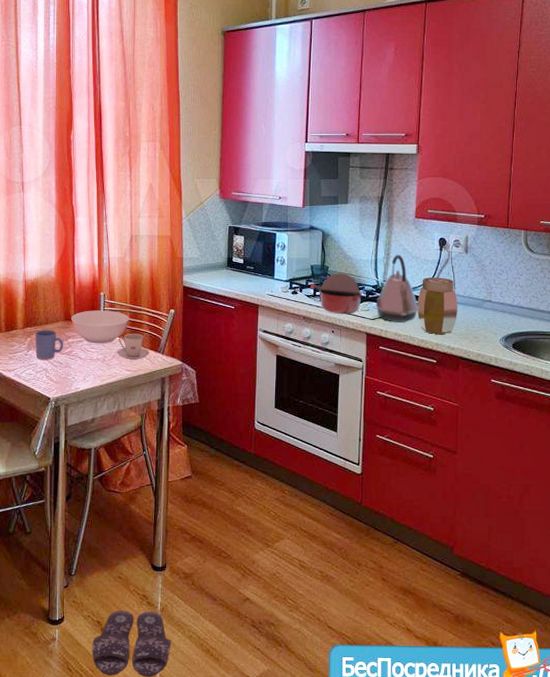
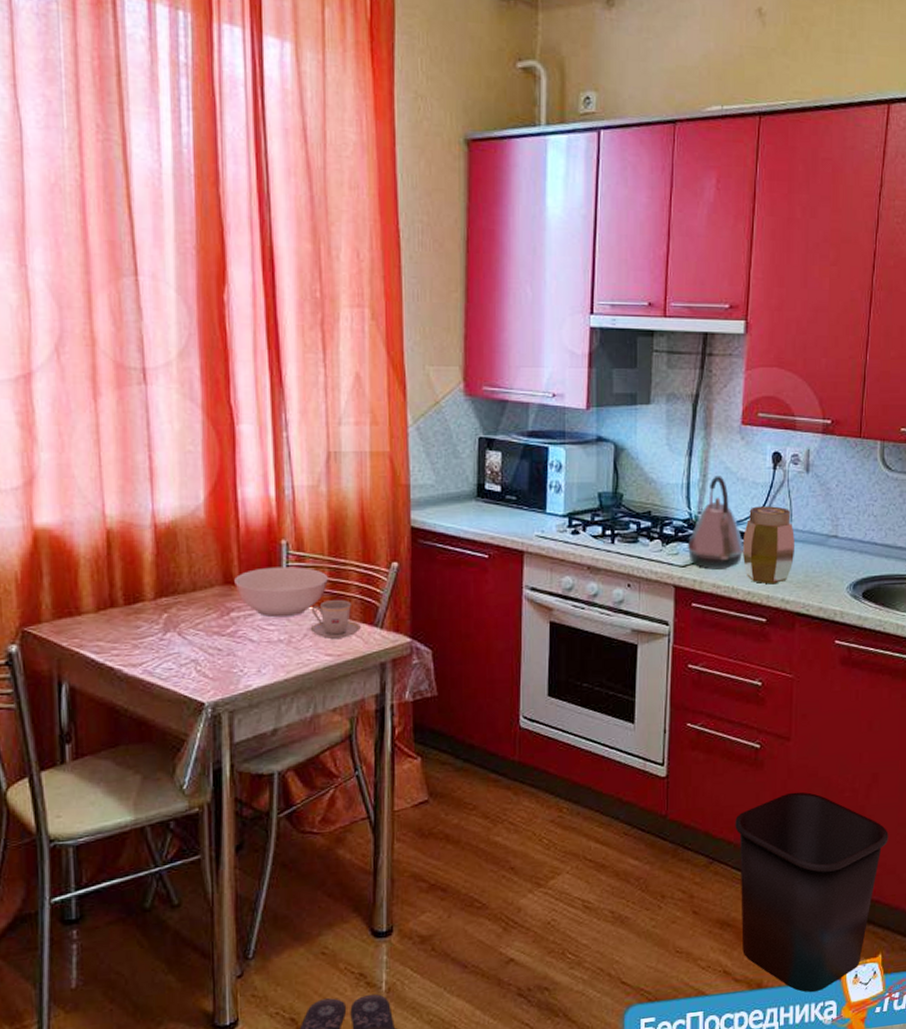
mug: present [35,329,64,360] -> none [174,599,224,646]
saucepan: present [310,273,362,315] -> none [598,502,669,562]
waste bin: none [414,494,539,655] -> present [735,792,889,992]

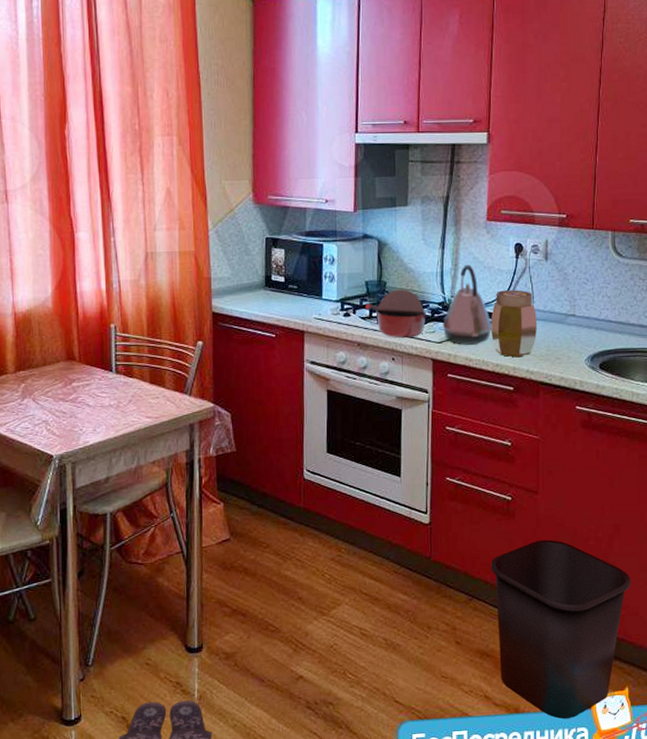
bowl: present [234,566,328,618] -> none [75,345,147,387]
teacup: present [310,600,361,639] -> none [133,372,174,404]
saucepan: none [598,502,669,562] -> present [365,289,426,339]

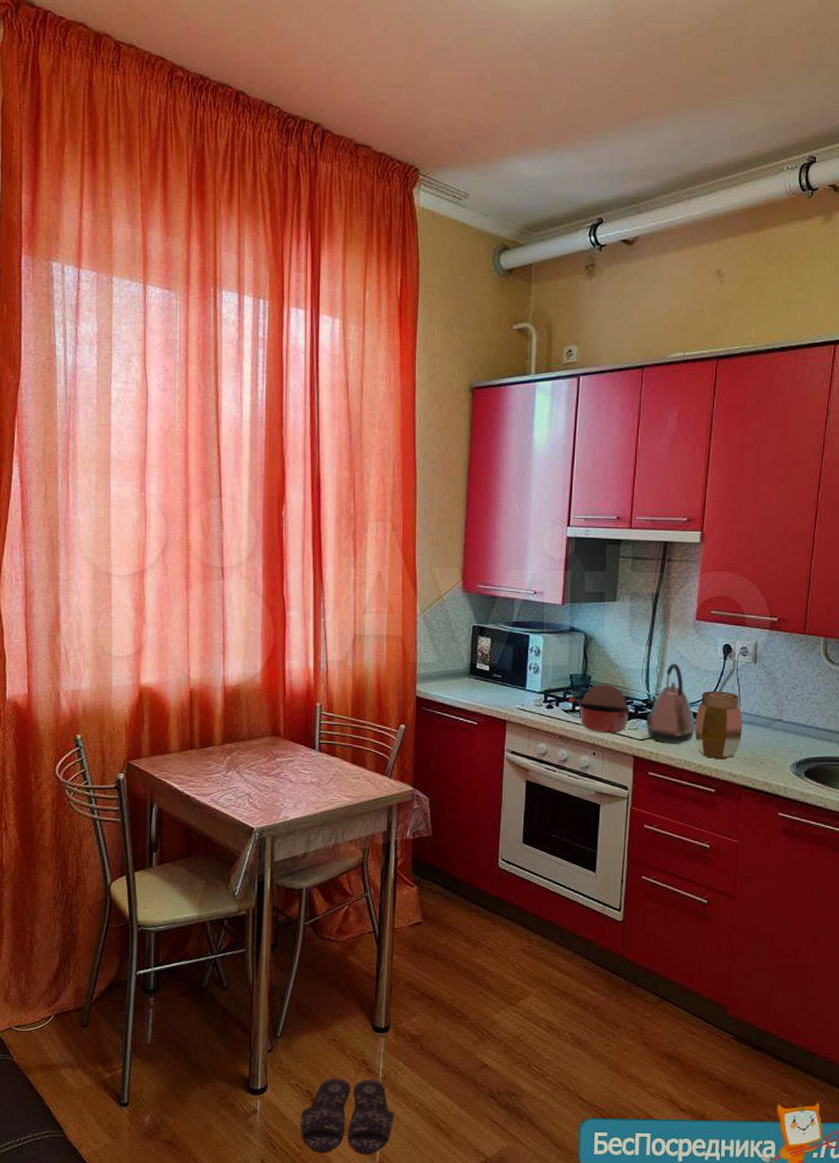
waste bin: present [491,539,631,719] -> none [683,946,827,1130]

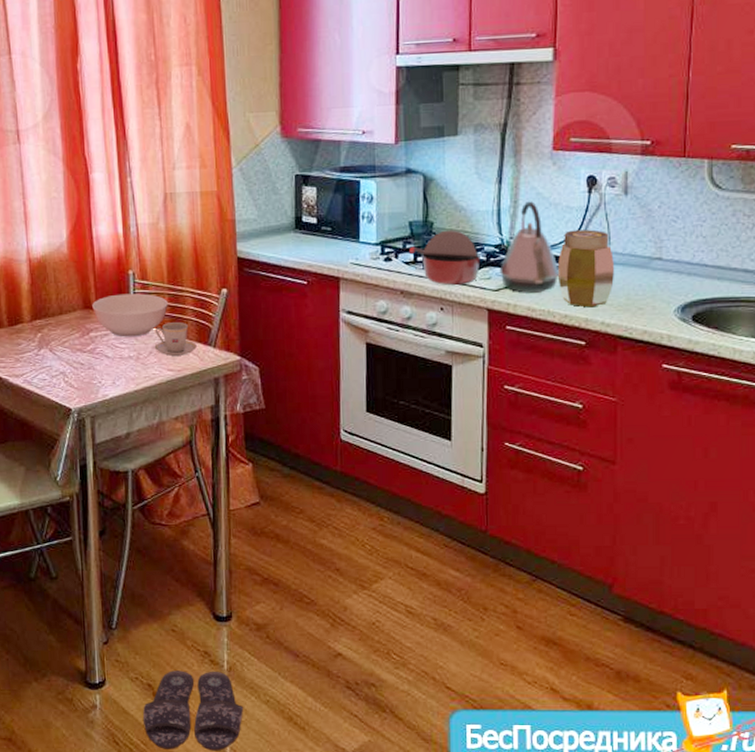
bowl: none [280,724,350,764] -> present [92,293,168,337]
teacup: none [335,753,374,784] -> present [154,322,197,356]

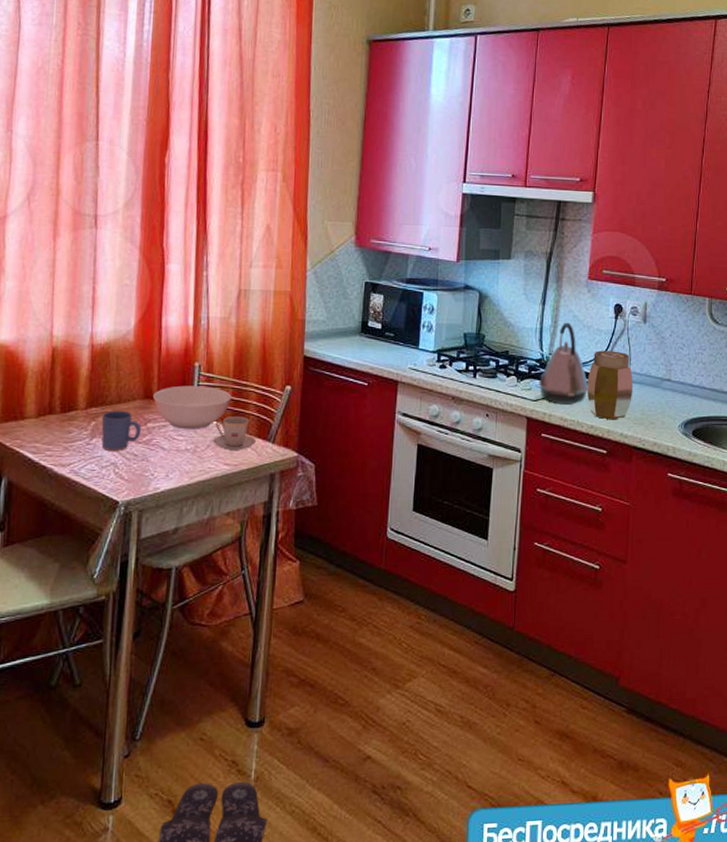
mug: none [46,321,85,361] -> present [101,410,142,451]
saucepan: present [409,230,481,286] -> none [462,343,524,395]

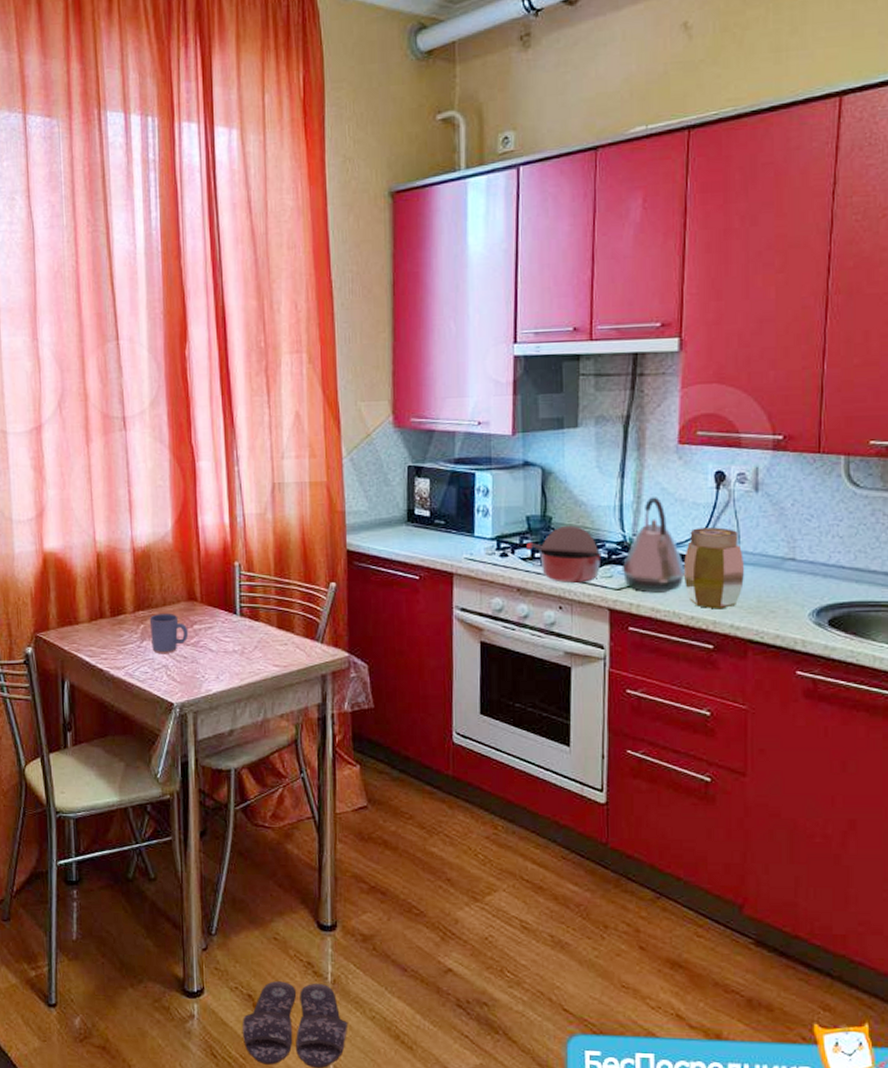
bowl: present [153,385,231,430] -> none [196,585,275,631]
teacup: present [213,417,256,450] -> none [259,616,304,651]
saucepan: none [462,343,524,395] -> present [526,525,602,584]

